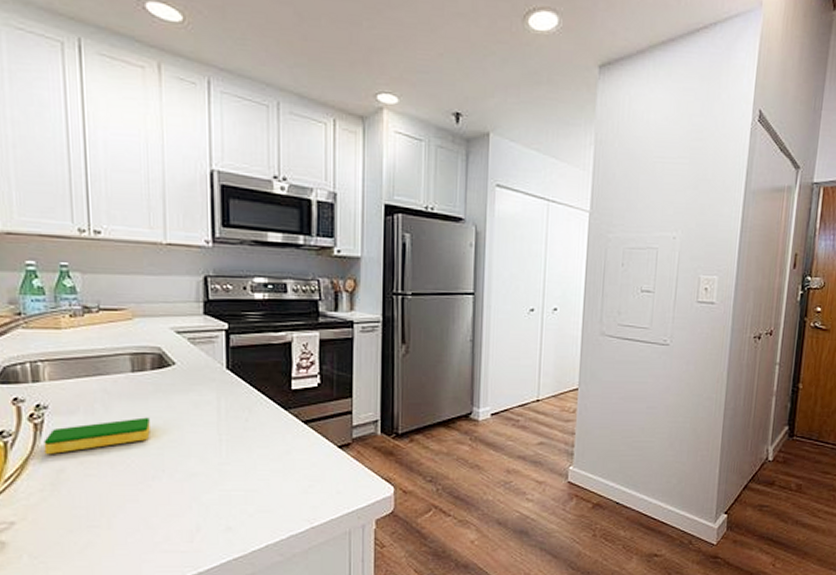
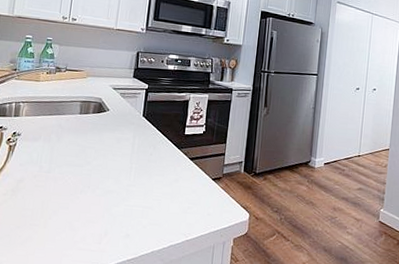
dish sponge: present [44,417,150,455] -> none [12,147,86,169]

